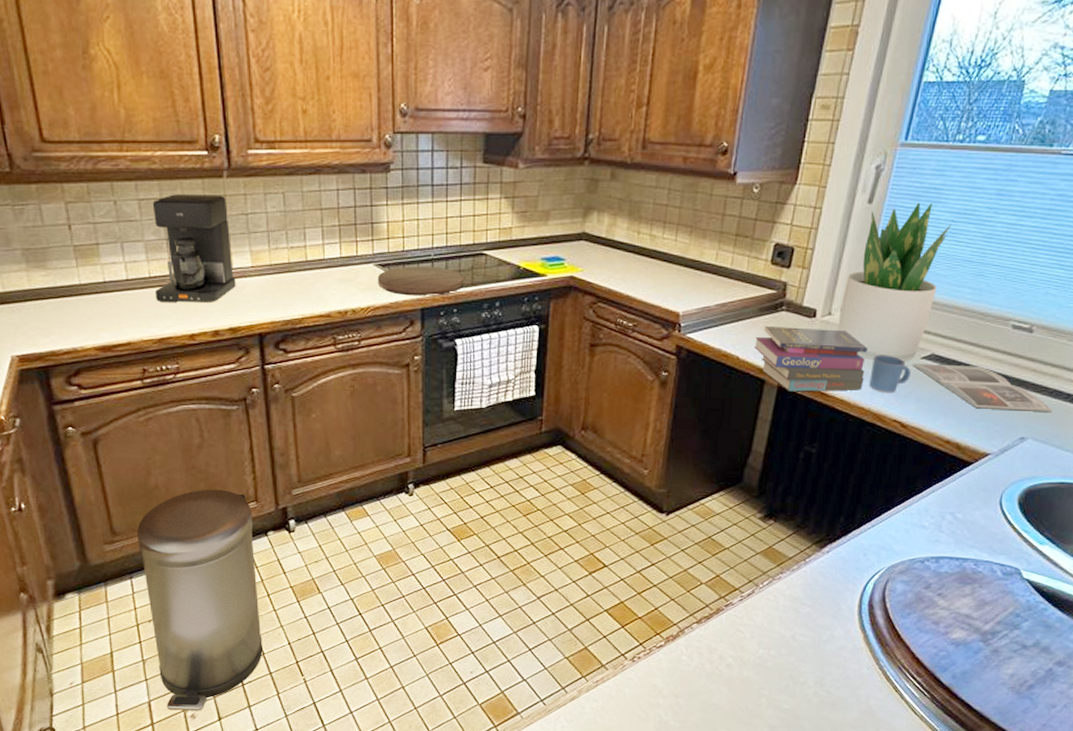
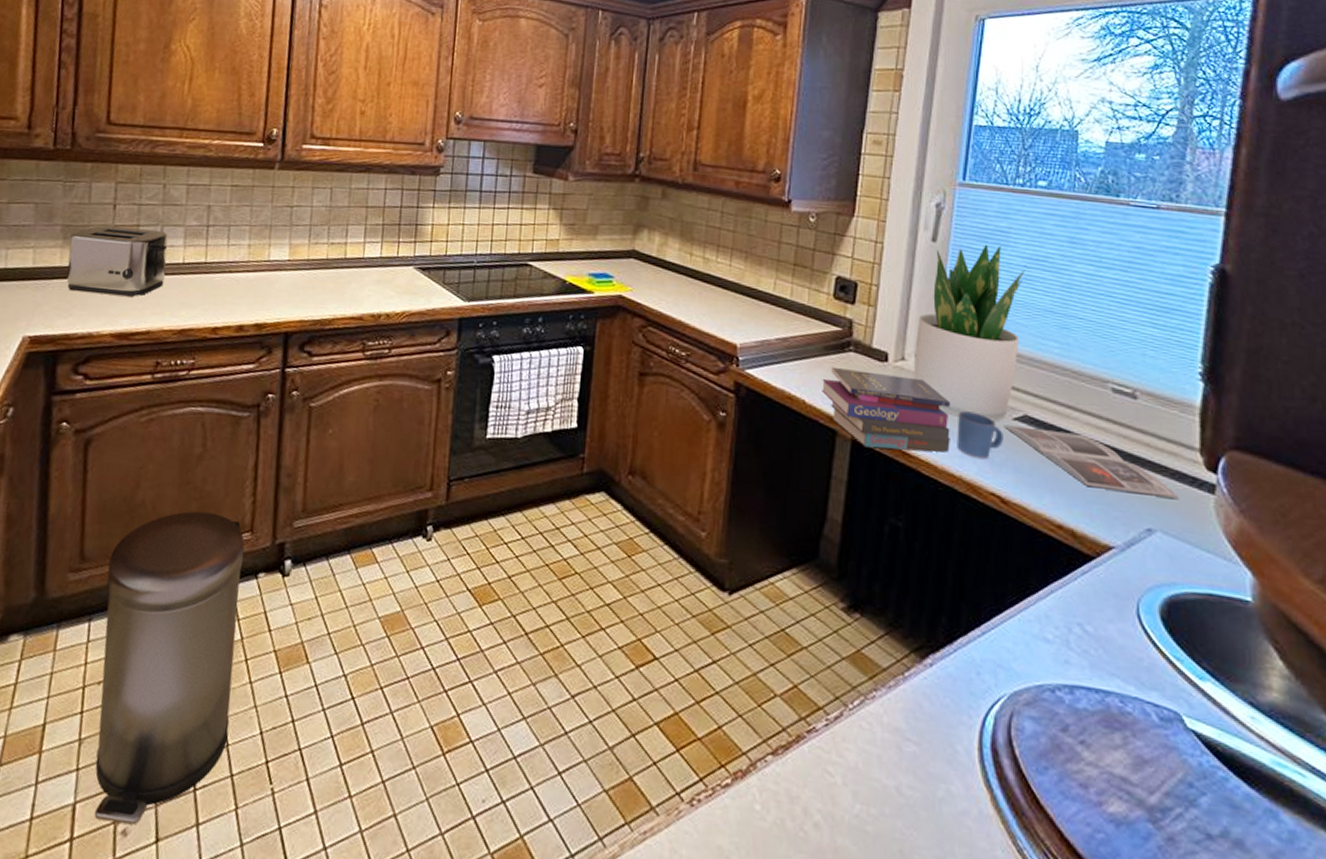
toaster: none [32,246,135,313] -> present [66,225,168,297]
coffee maker: present [152,194,236,304] -> none [185,182,274,296]
cutting board: present [377,266,463,296] -> none [415,271,506,305]

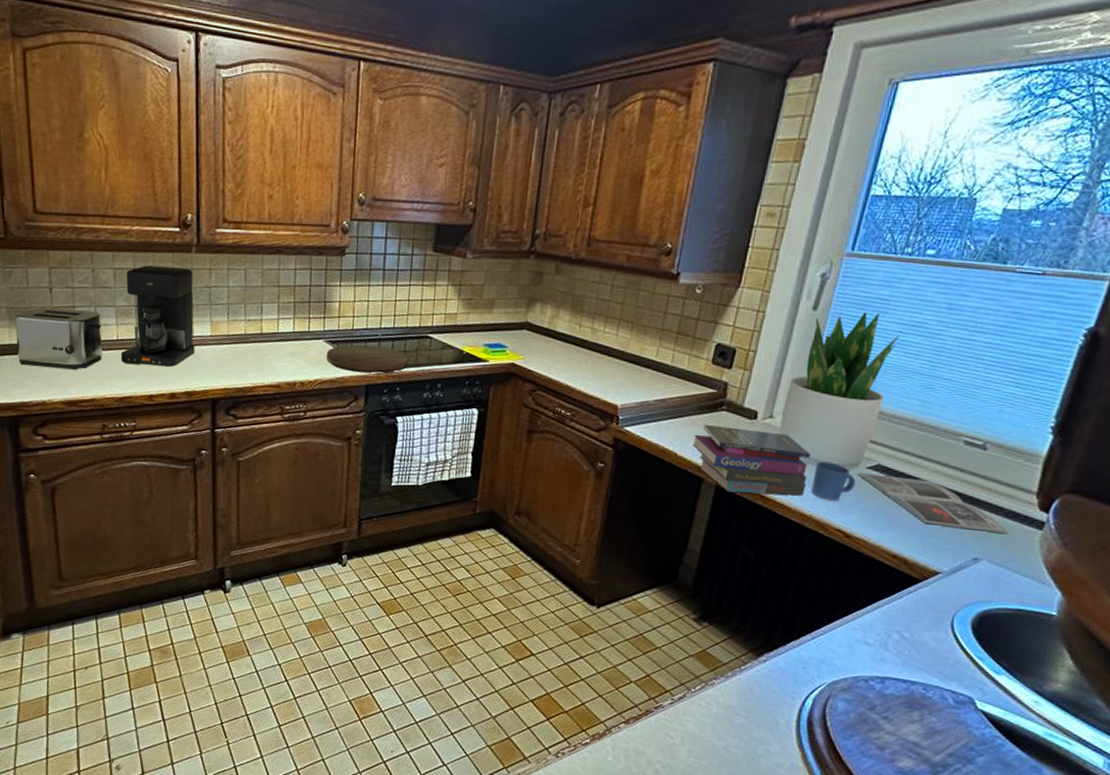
pedal bin: present [94,511,245,826] -> none [82,543,192,764]
coffee maker: none [185,182,274,296] -> present [121,265,195,368]
cutting board: none [415,271,506,305] -> present [326,344,408,374]

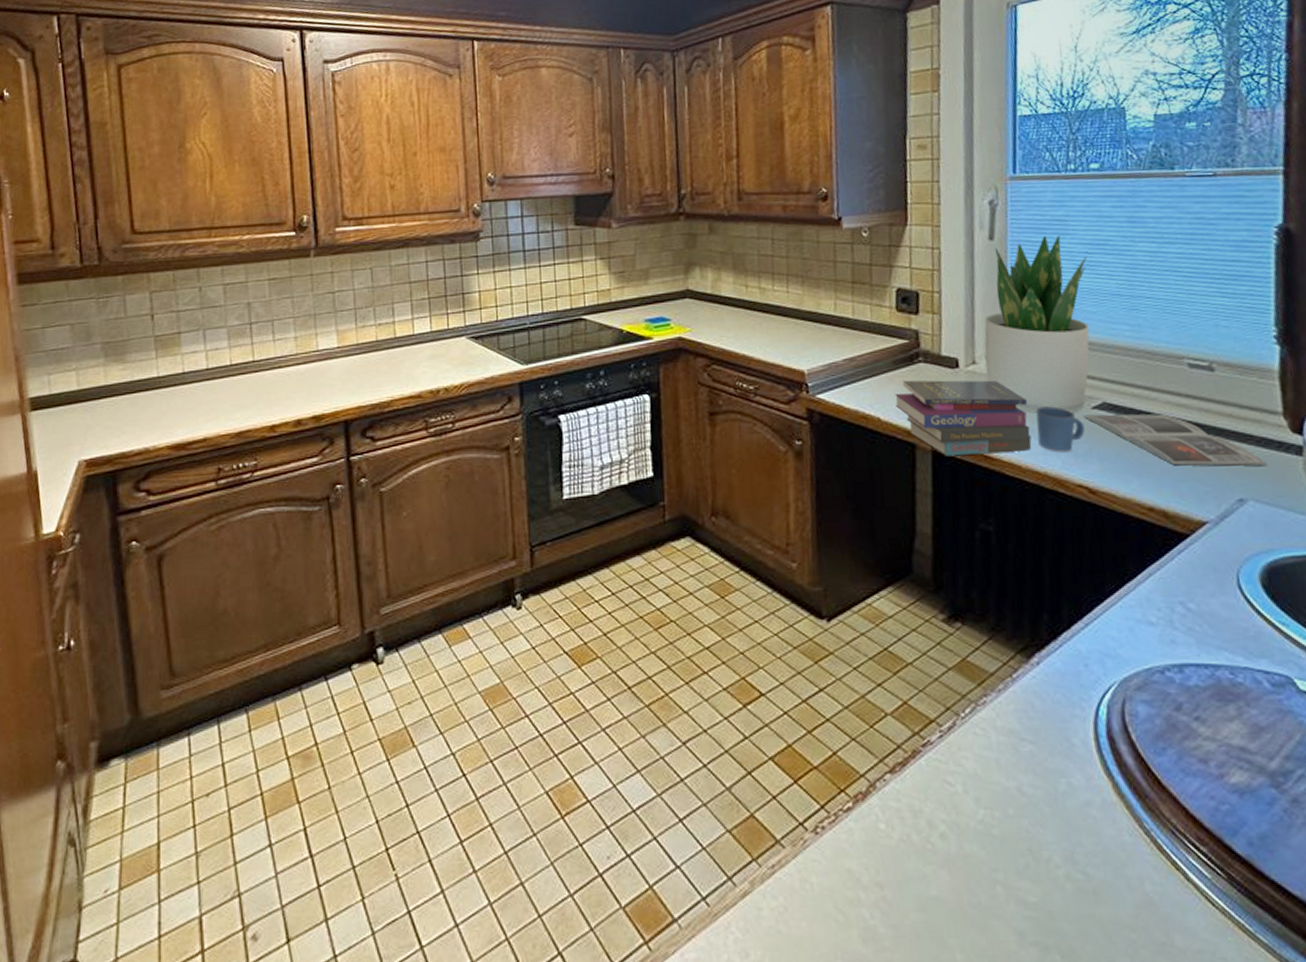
toaster: present [14,307,103,370] -> none [111,335,214,409]
coffee maker: present [121,265,195,368] -> none [236,274,321,391]
cutting board: present [326,344,408,374] -> none [470,335,563,369]

